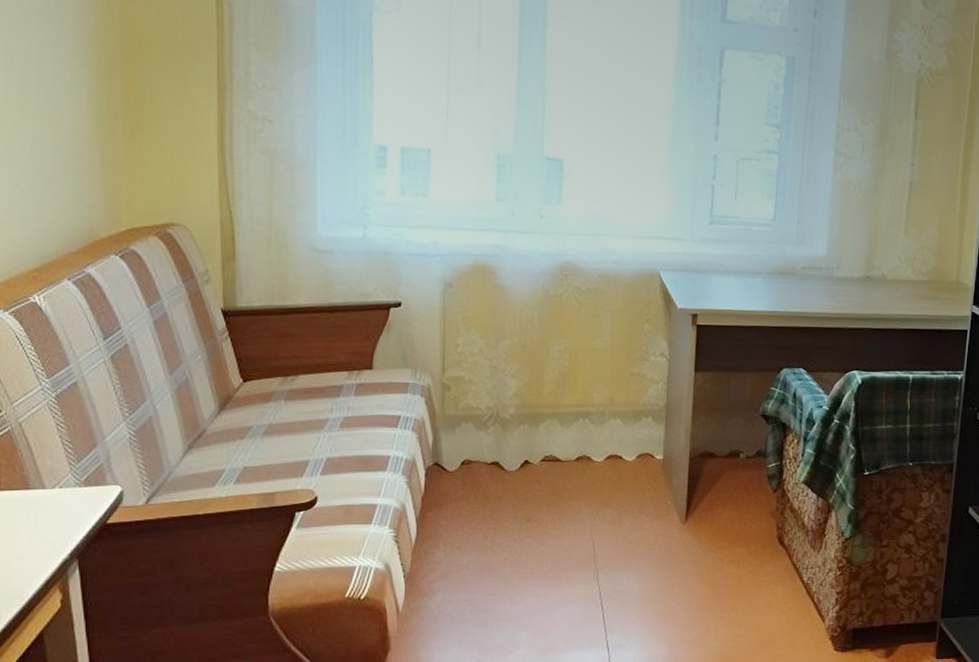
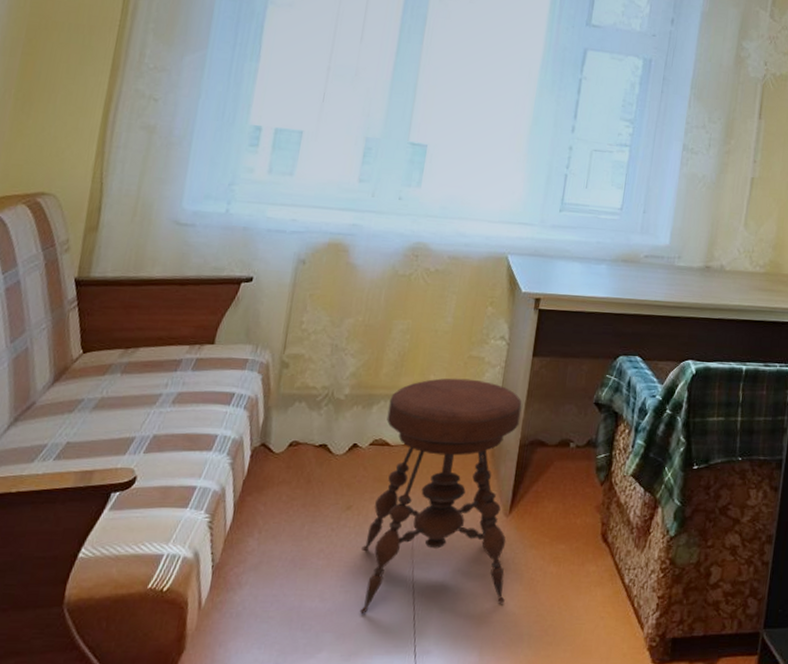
stool: none [546,395,689,615] -> present [359,378,522,615]

